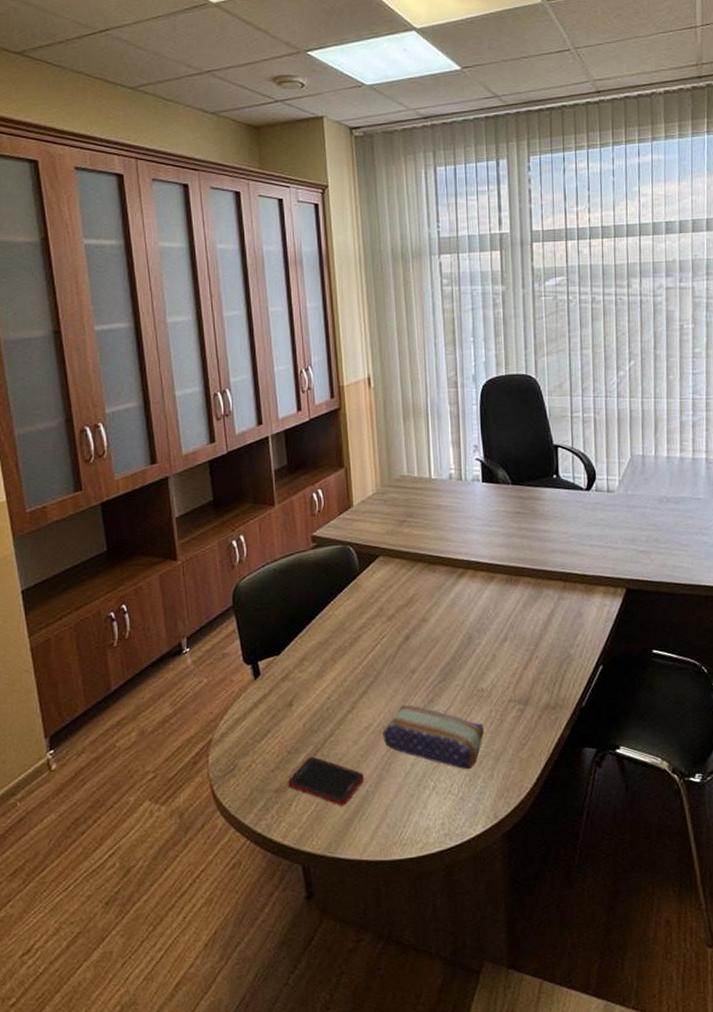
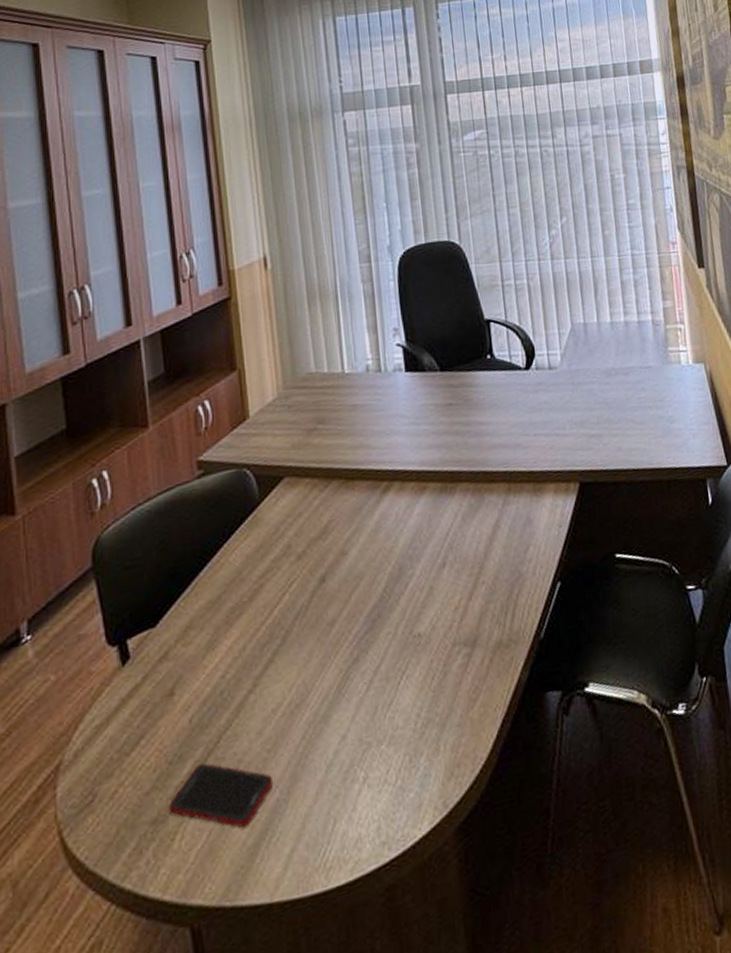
pencil case: present [383,704,484,770] -> none [295,669,425,747]

